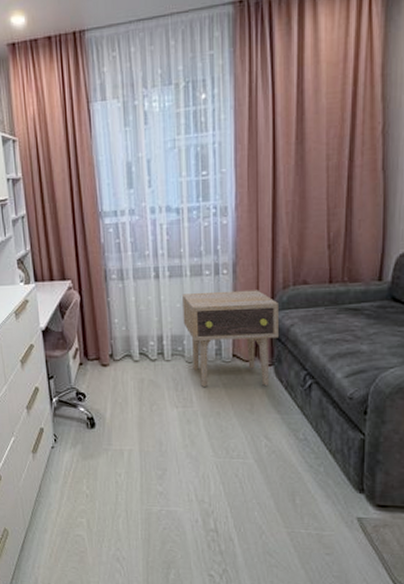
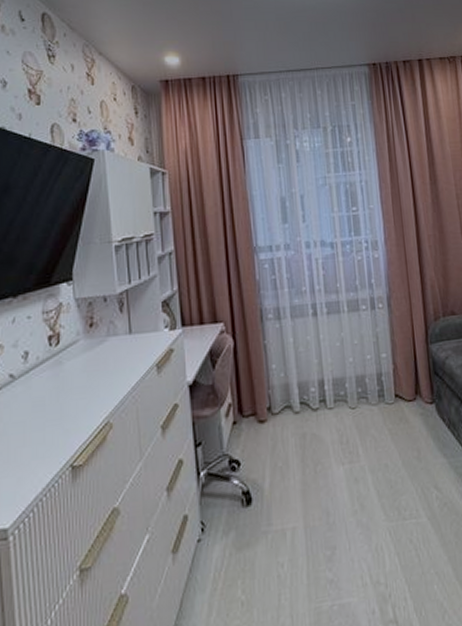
side table: present [183,290,278,387] -> none [341,323,436,435]

